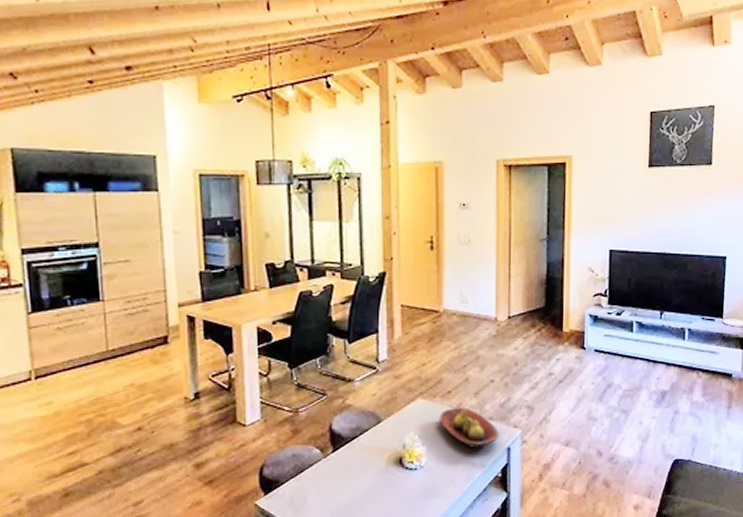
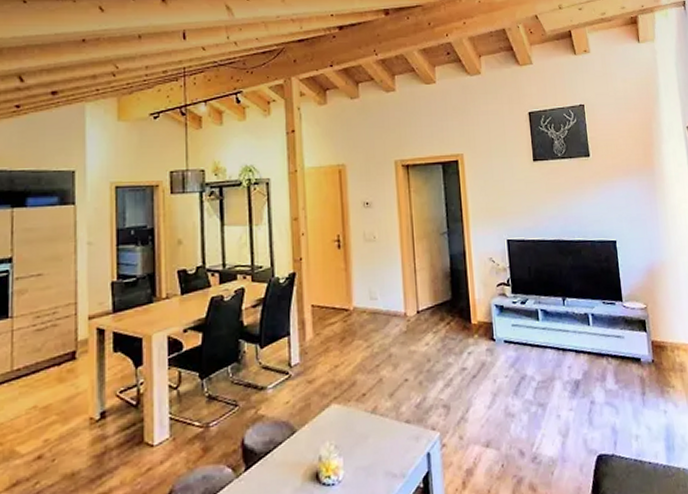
fruit bowl: present [439,408,499,449] -> none [355,411,417,457]

